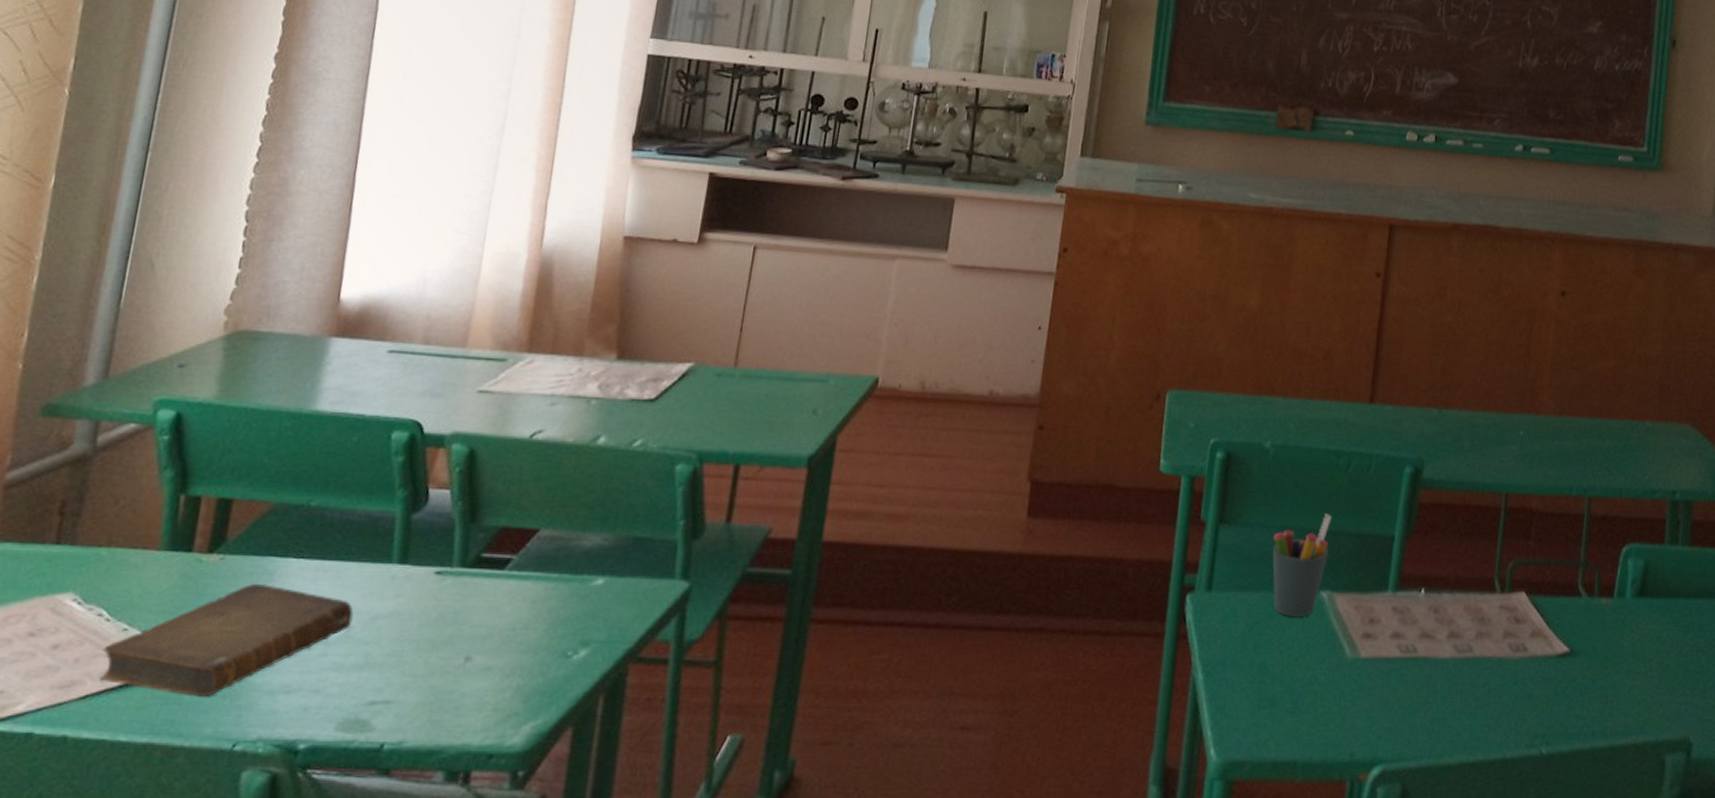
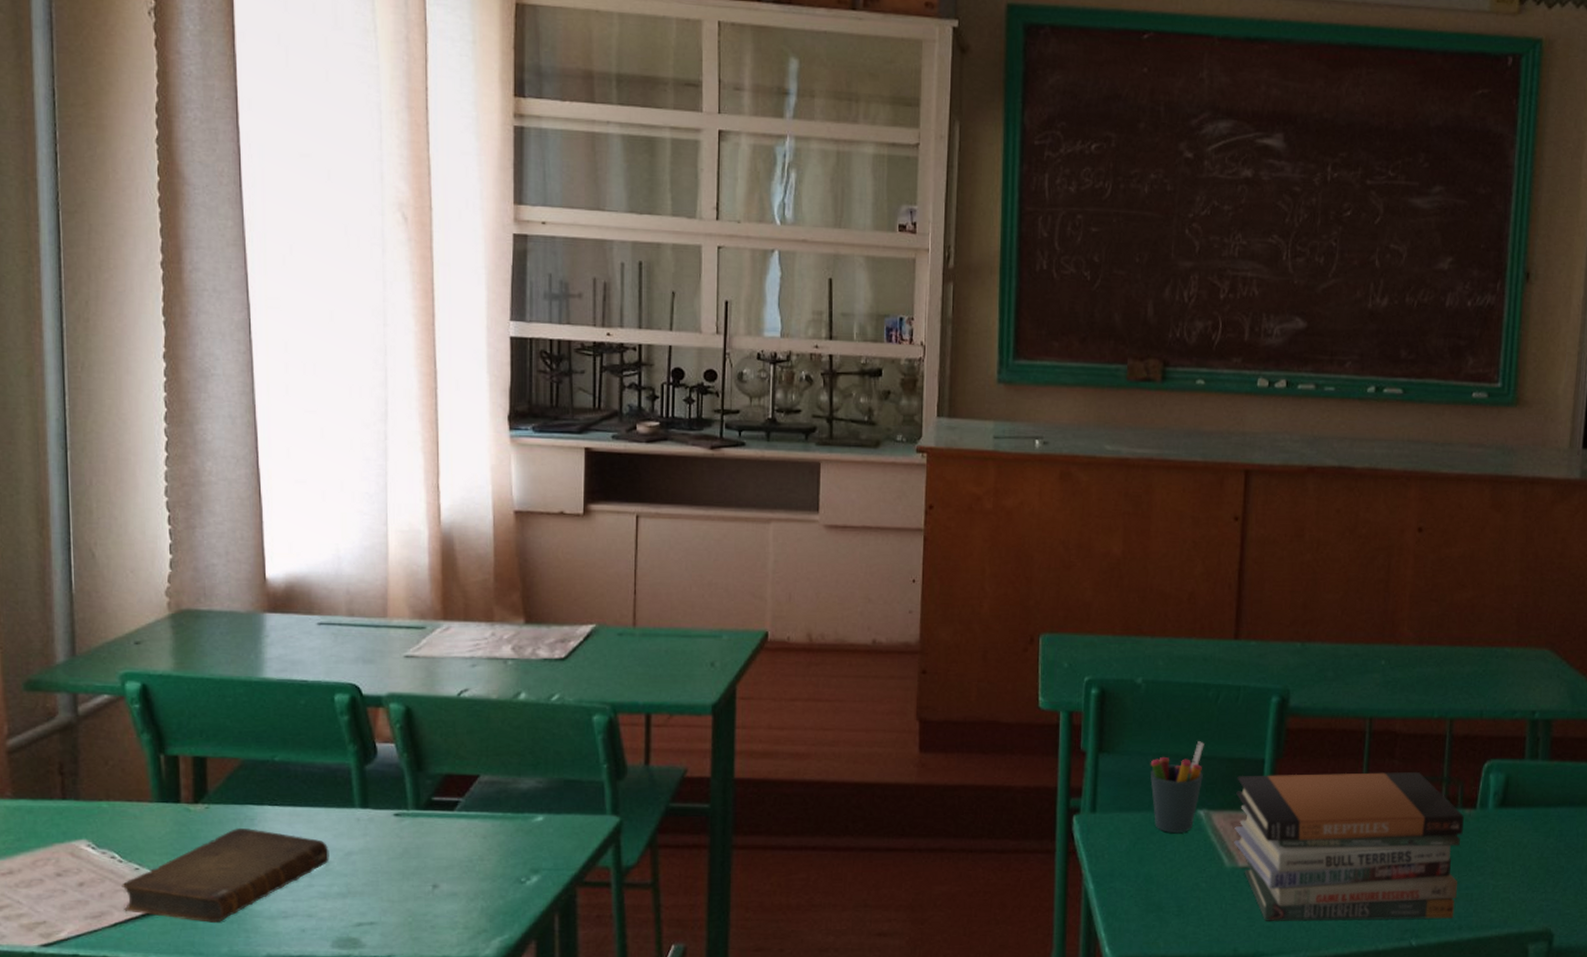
book stack: none [1357,553,1601,723] -> present [1234,771,1464,921]

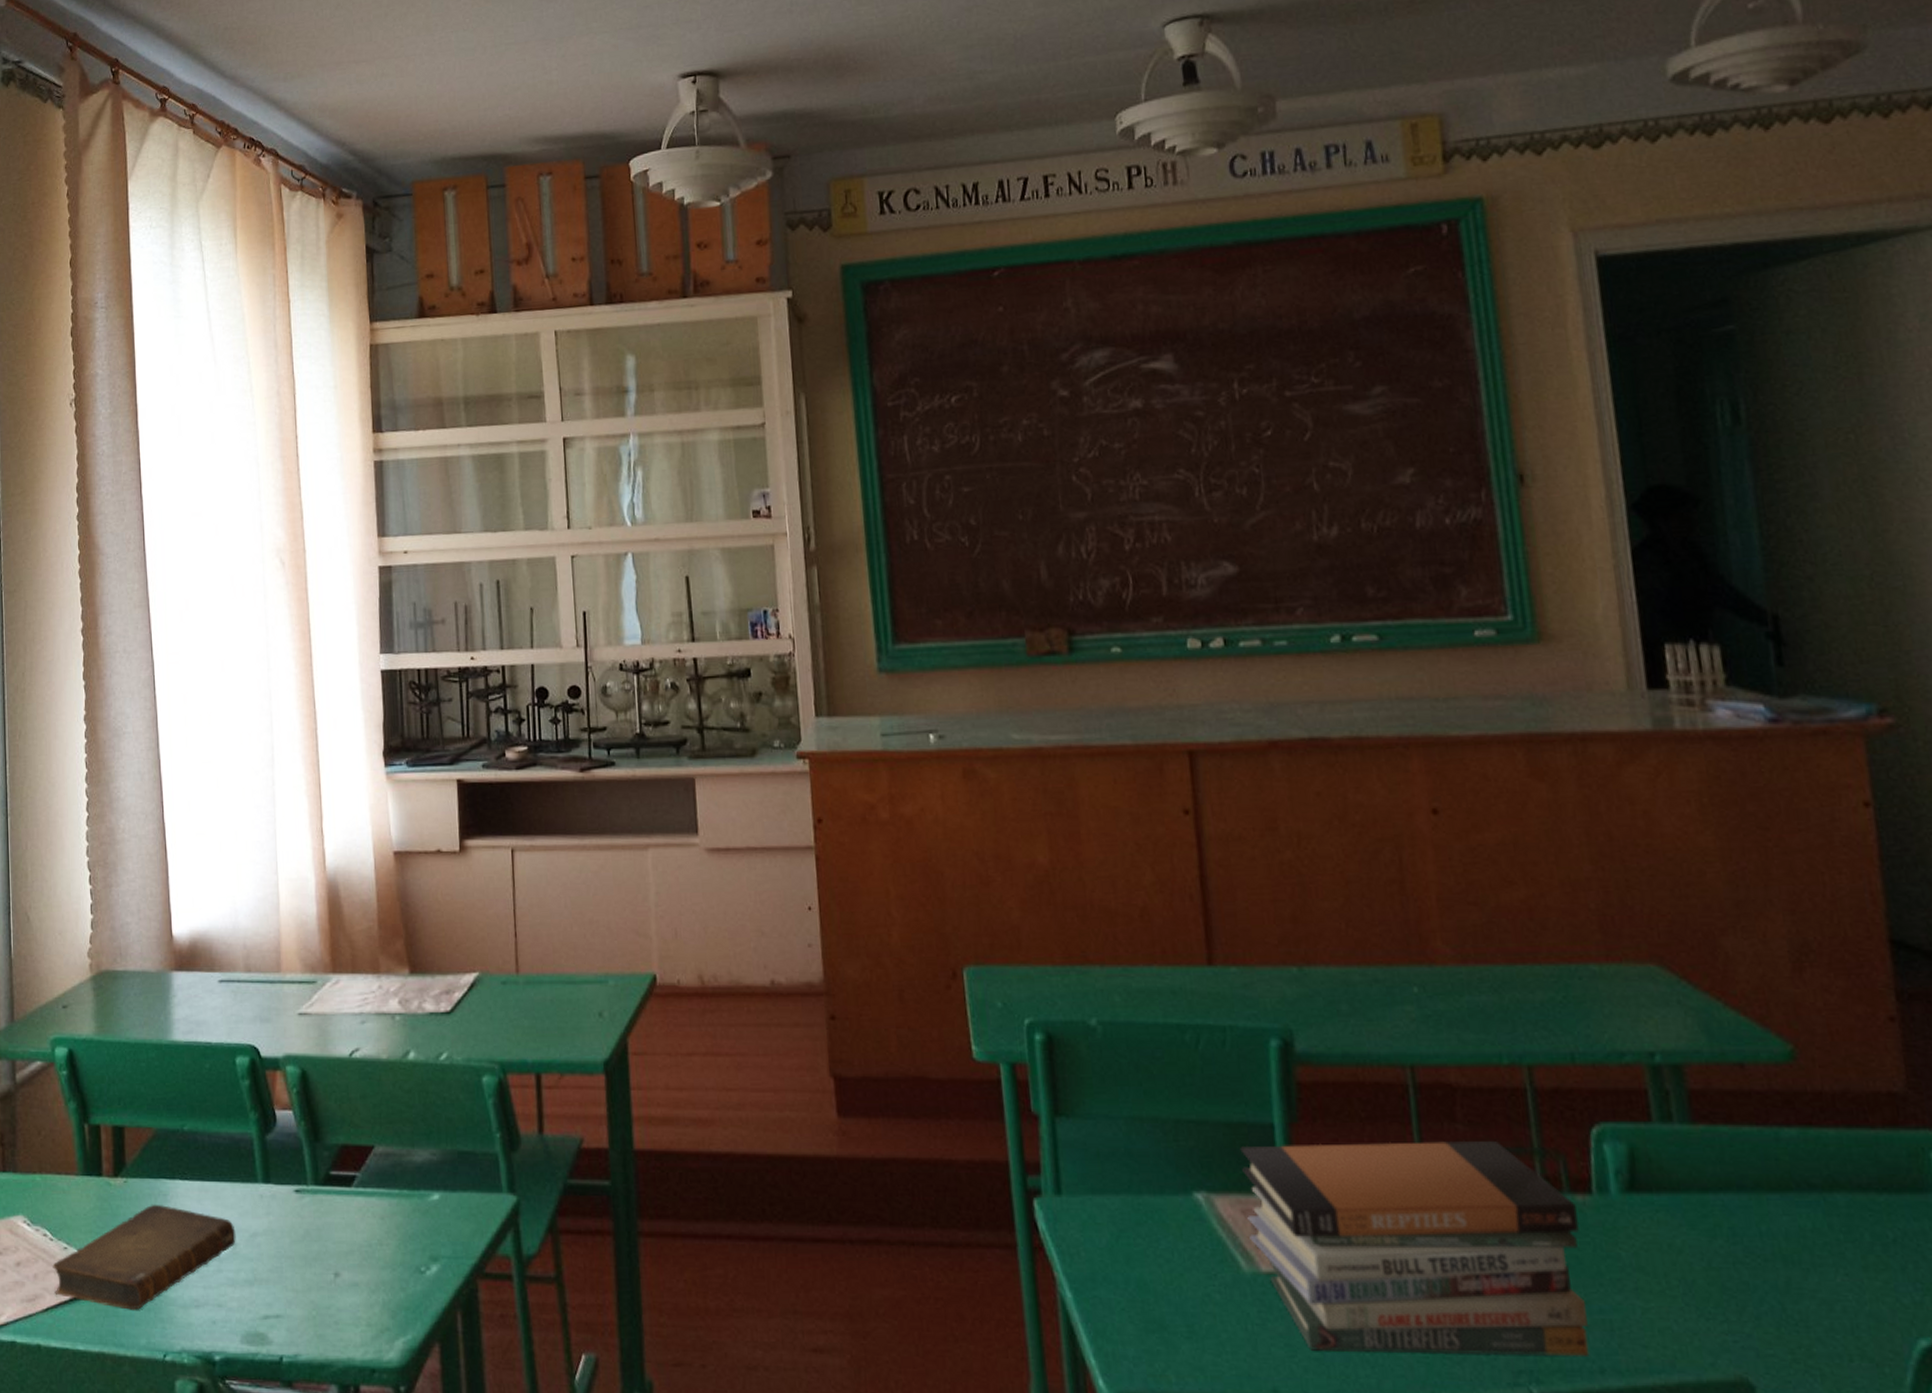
pen holder: present [1150,741,1204,833] -> none [1122,1100,1195,1223]

